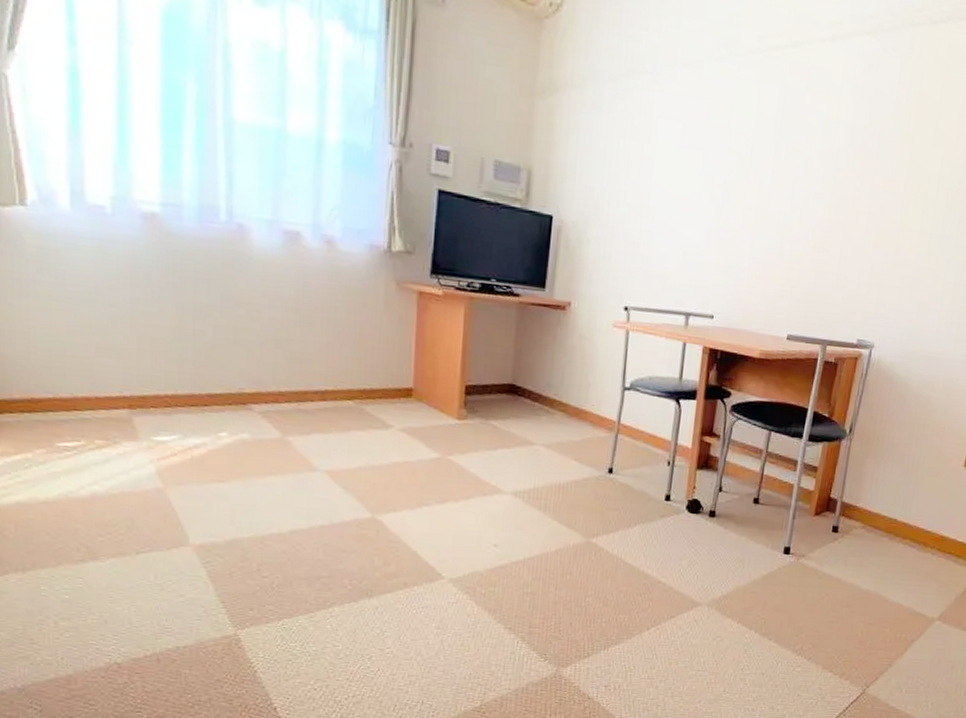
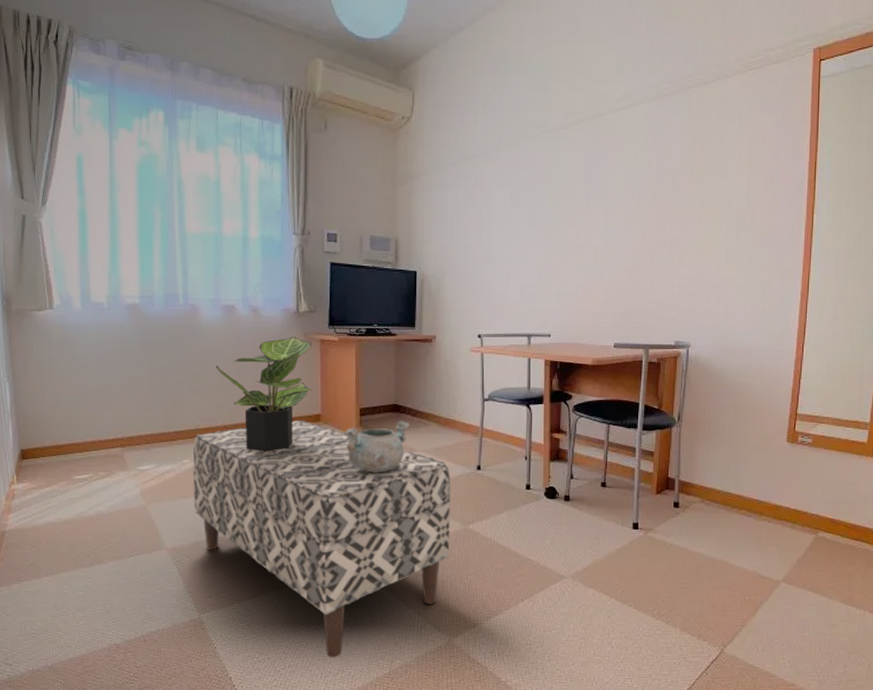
bench: none [232,393,575,687] -> present [193,420,451,658]
potted plant: none [271,283,407,431] -> present [216,337,314,452]
decorative bowl: none [442,405,529,468] -> present [343,421,410,472]

